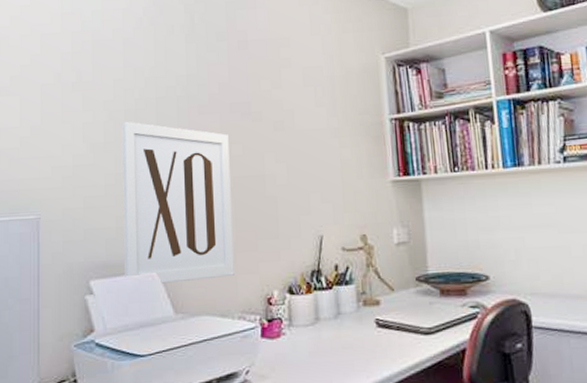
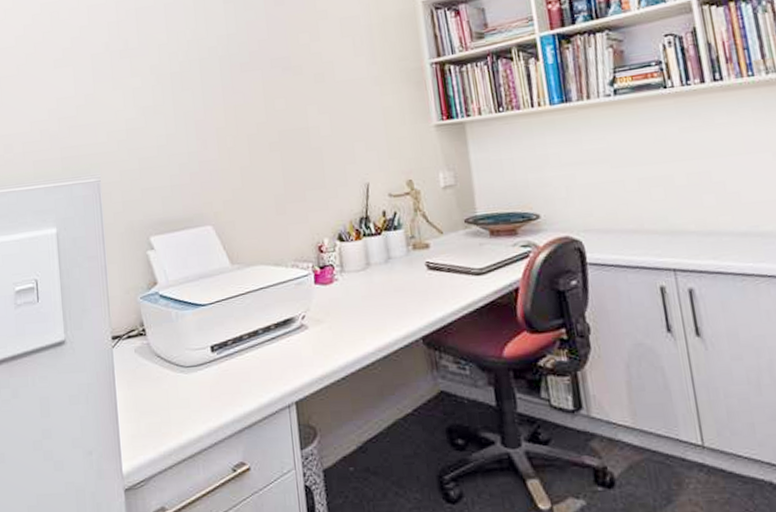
wall art: present [122,121,234,284] -> none [169,83,285,237]

